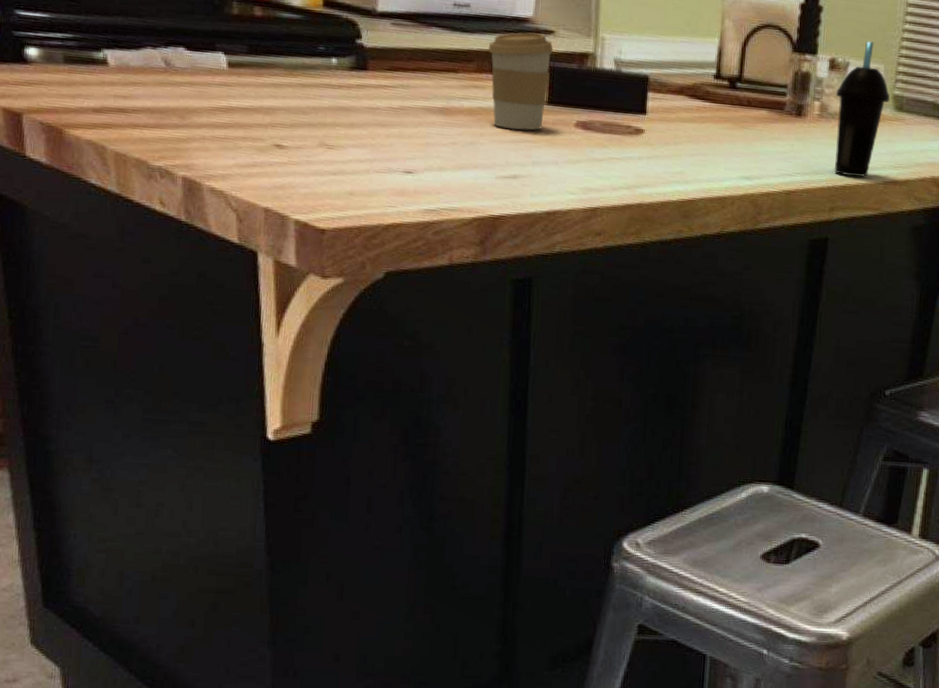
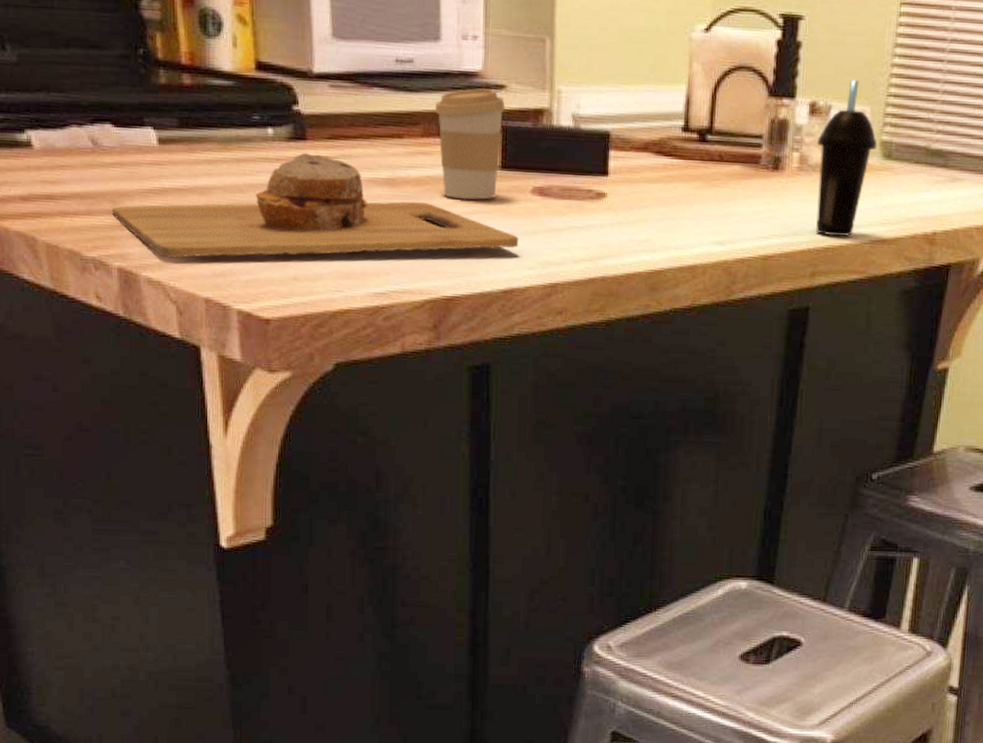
cutting board: none [180,81,563,175] -> present [112,152,519,258]

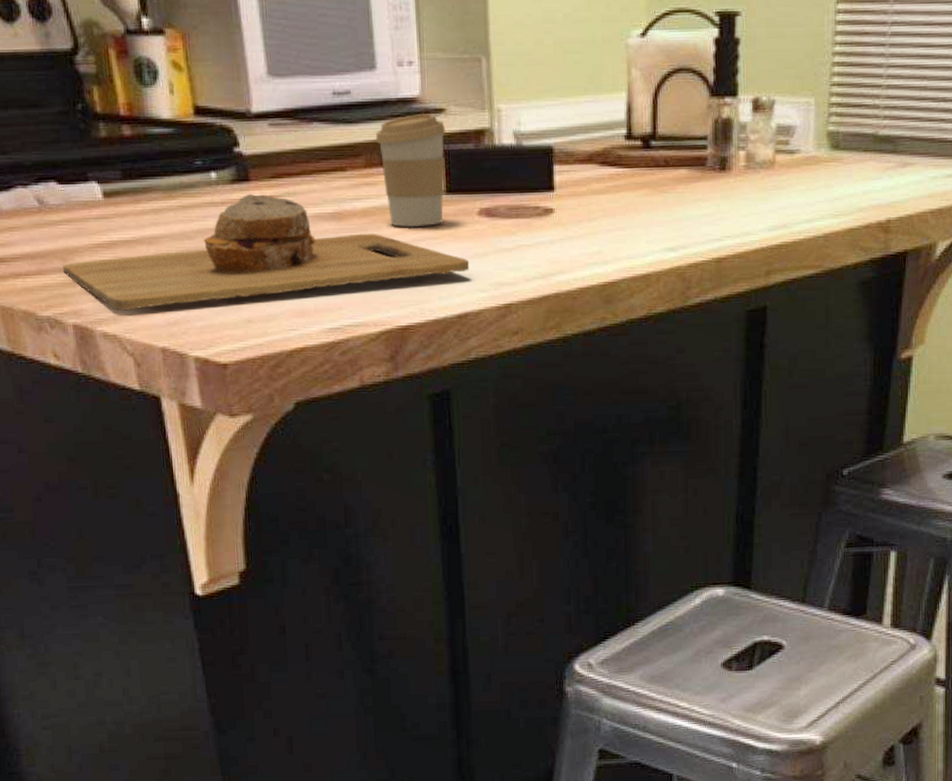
cup: present [815,79,877,236] -> none [762,72,823,232]

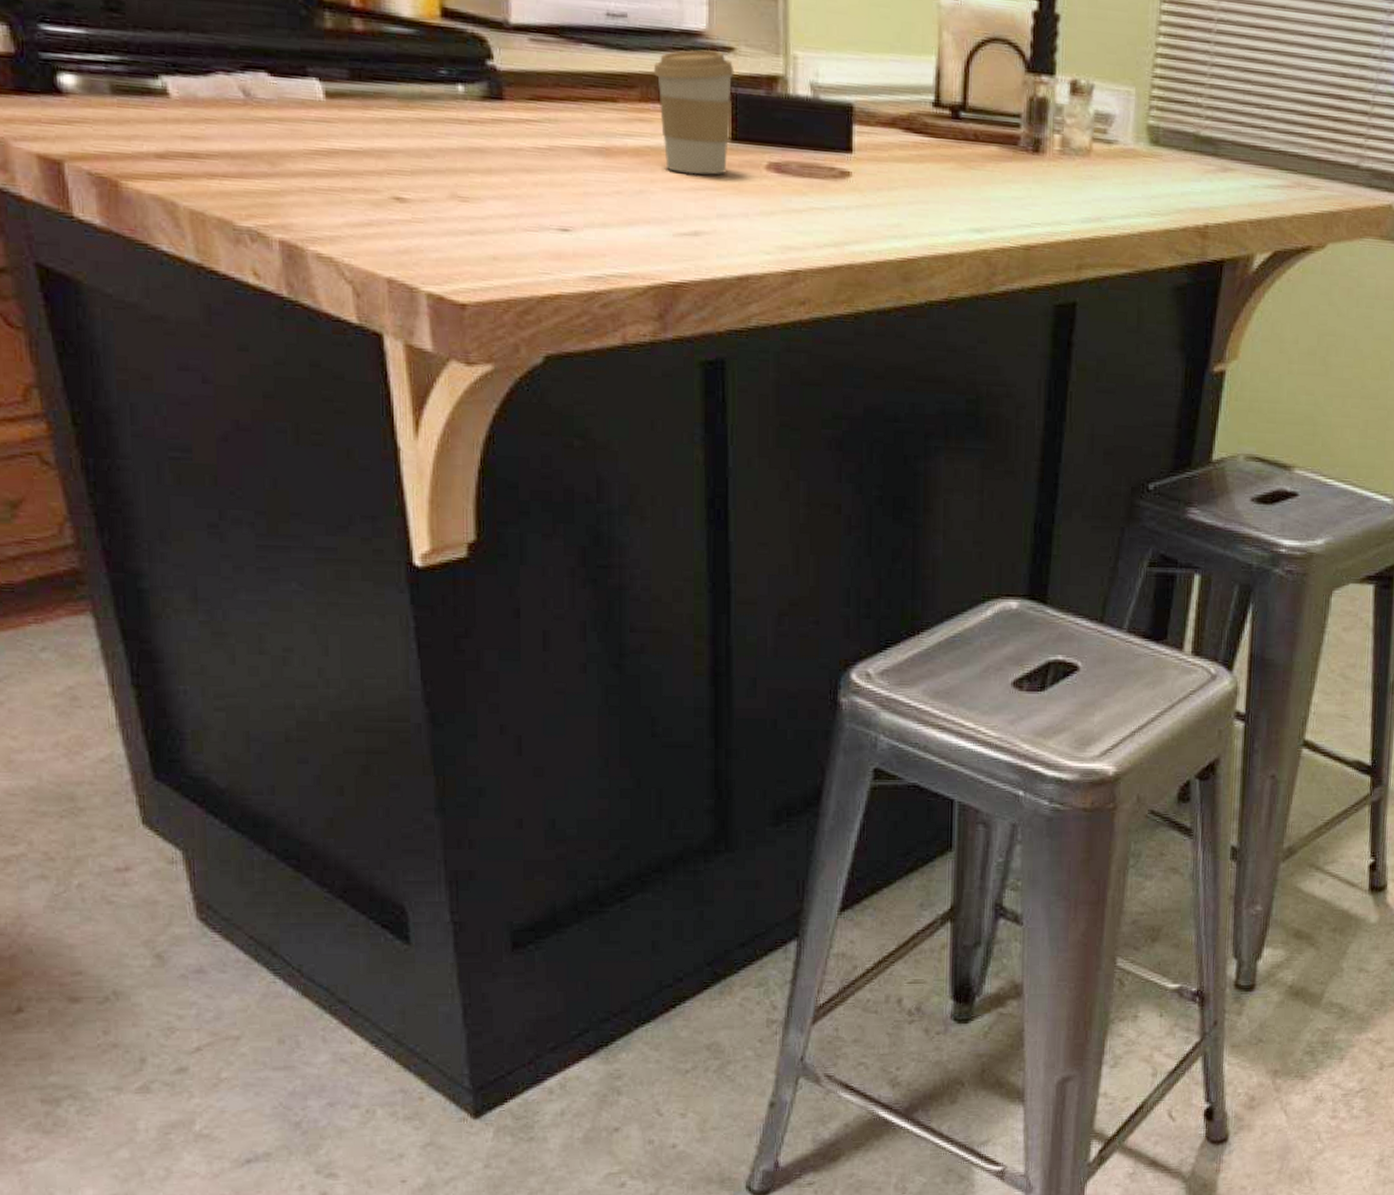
cutting board: present [63,193,470,311] -> none [270,114,754,231]

